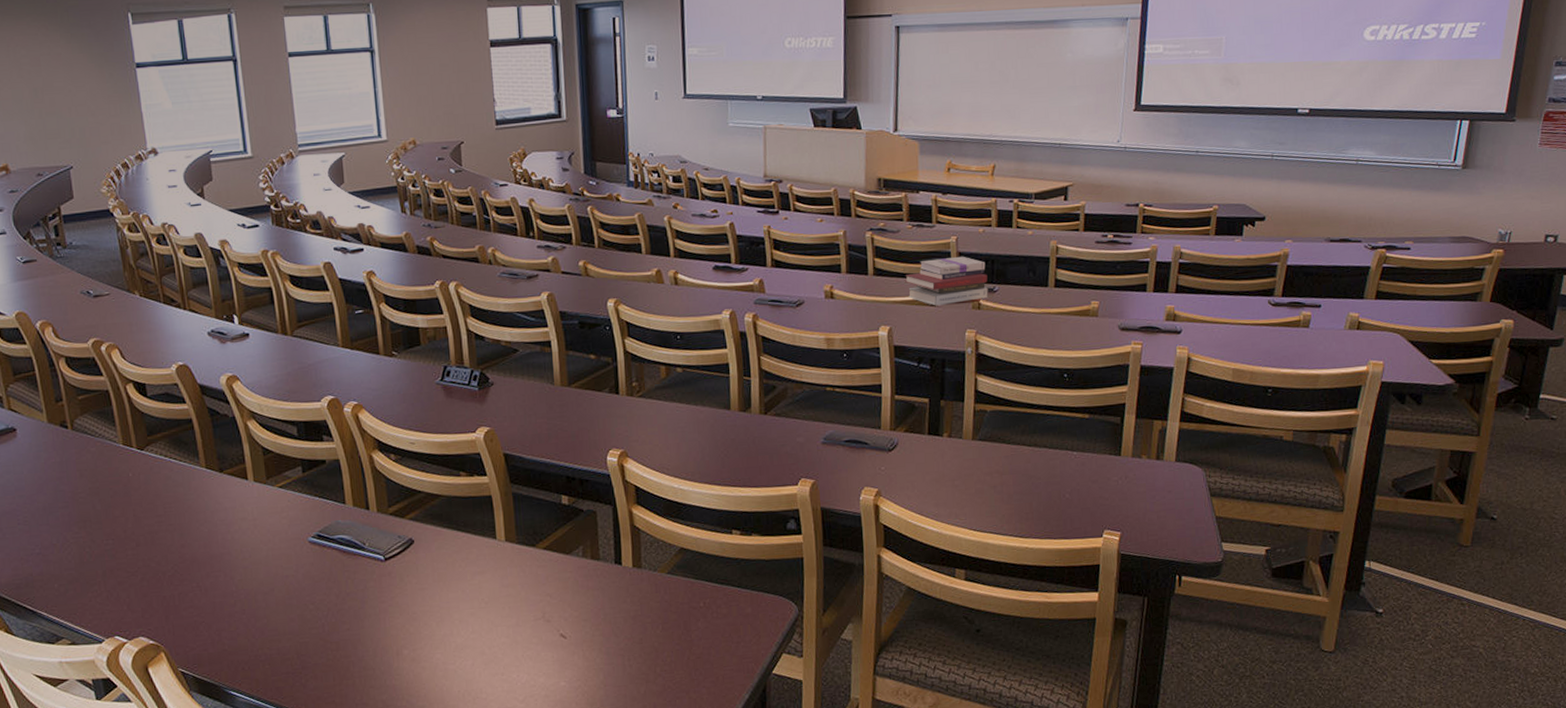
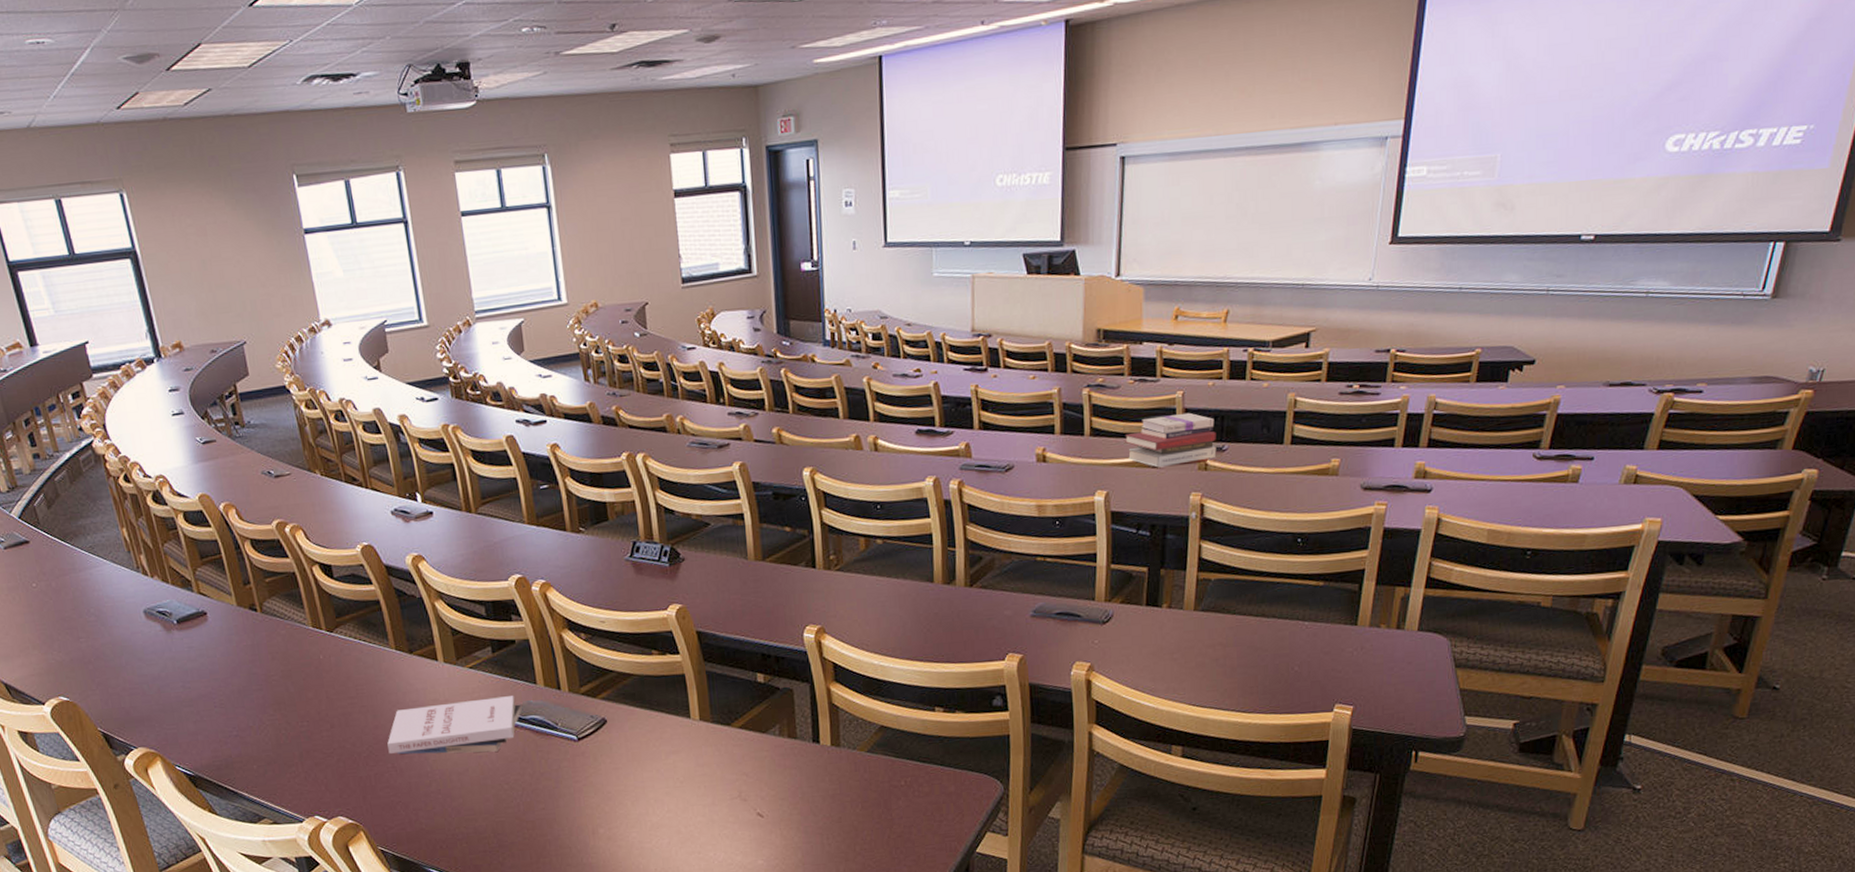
books: none [193,515,330,574] -> present [387,696,522,755]

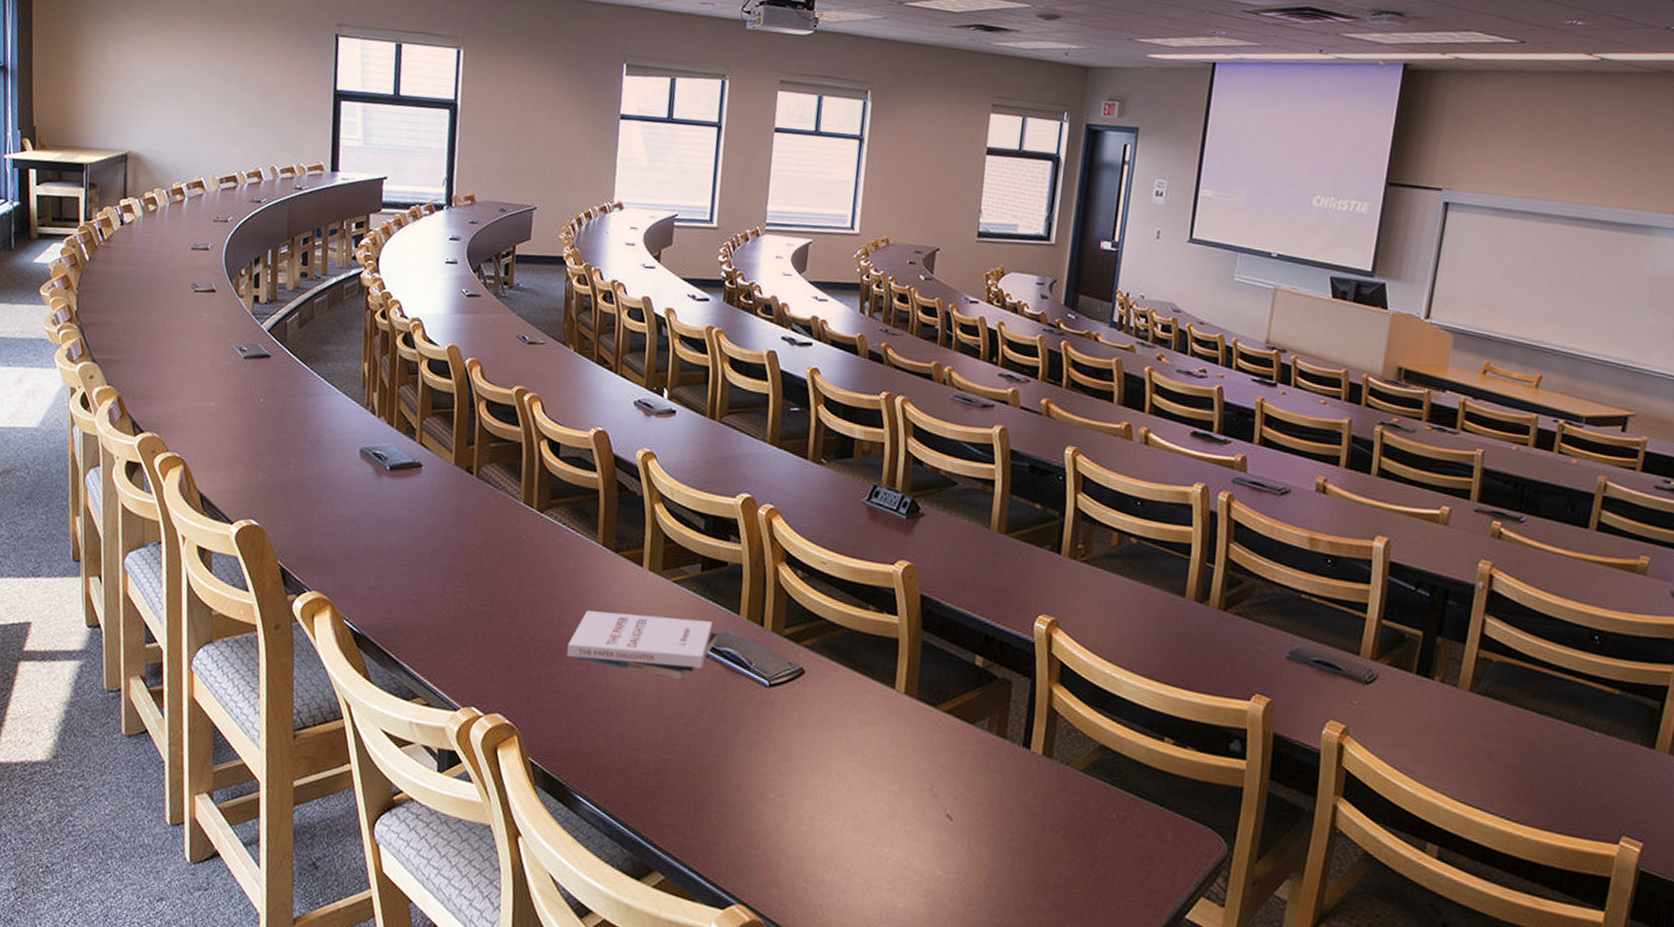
books: present [1125,412,1217,468] -> none [1414,470,1515,530]

